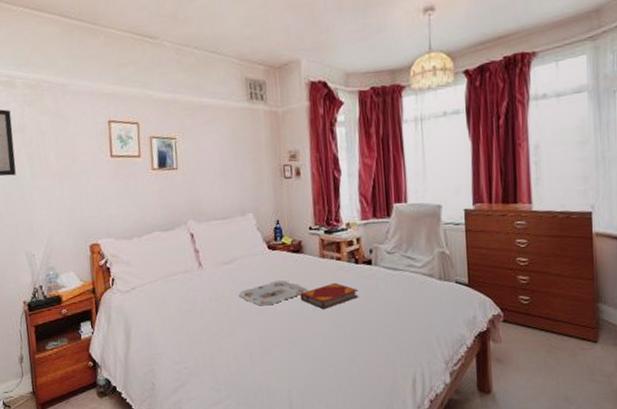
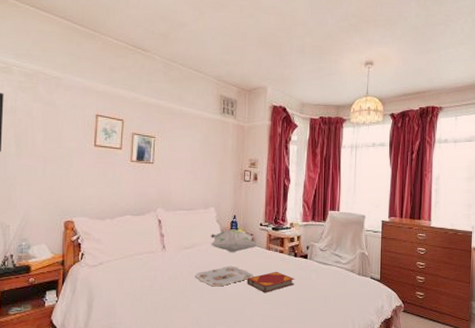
decorative pillow: none [252,236,309,264] -> present [211,229,258,252]

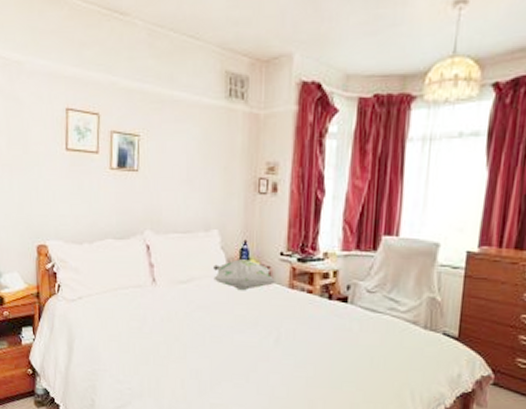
serving tray: present [194,267,254,287] -> none [192,308,271,334]
hardback book: present [247,271,295,293] -> none [261,317,329,346]

